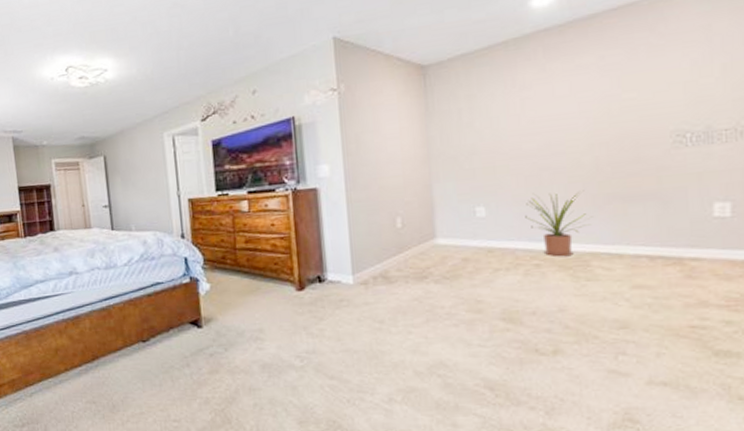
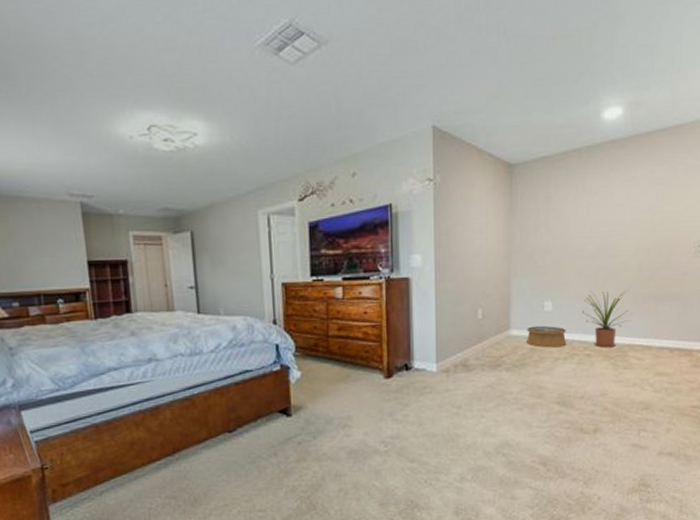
woven basket: none [456,233,507,258] -> present [527,325,566,348]

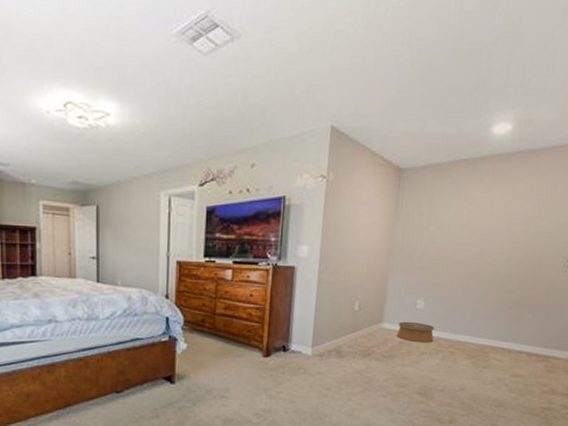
house plant: present [582,290,630,348] -> none [451,293,497,348]

